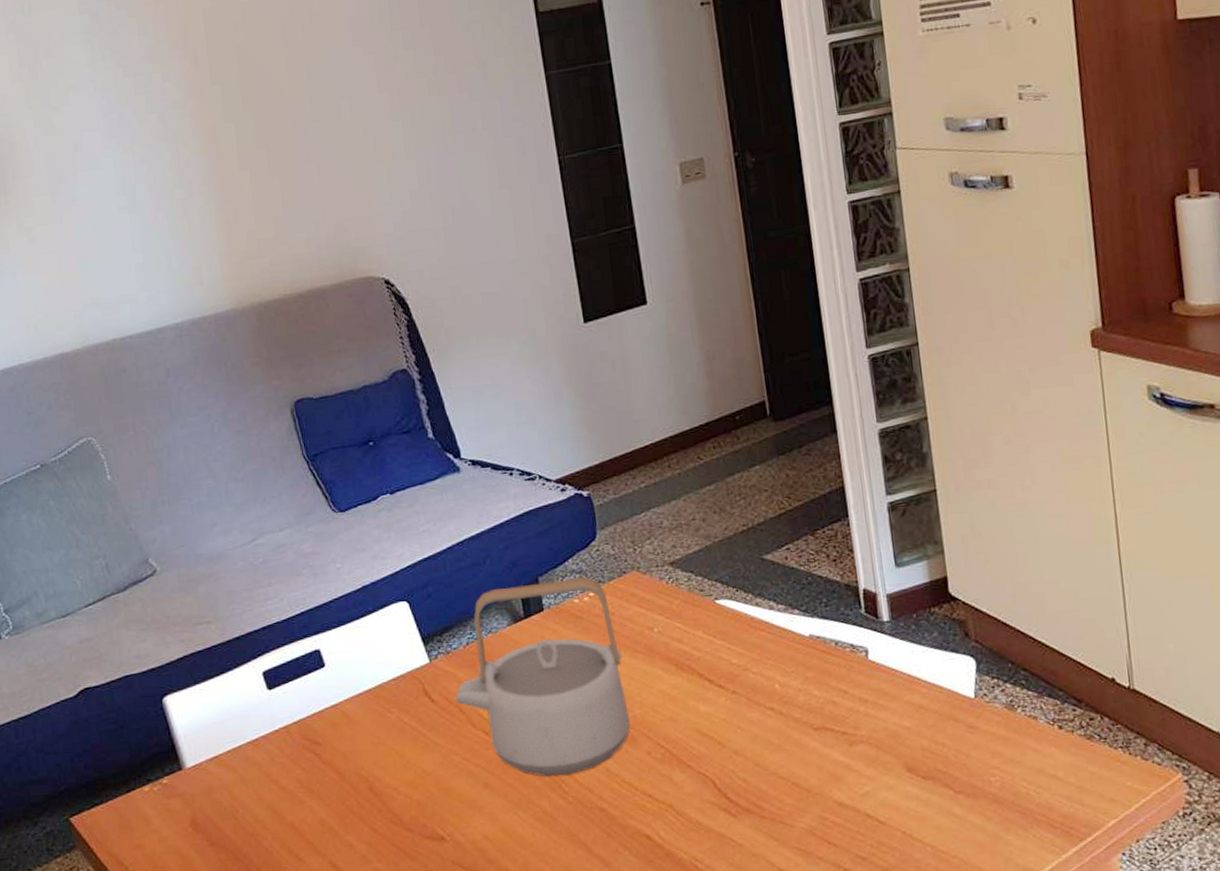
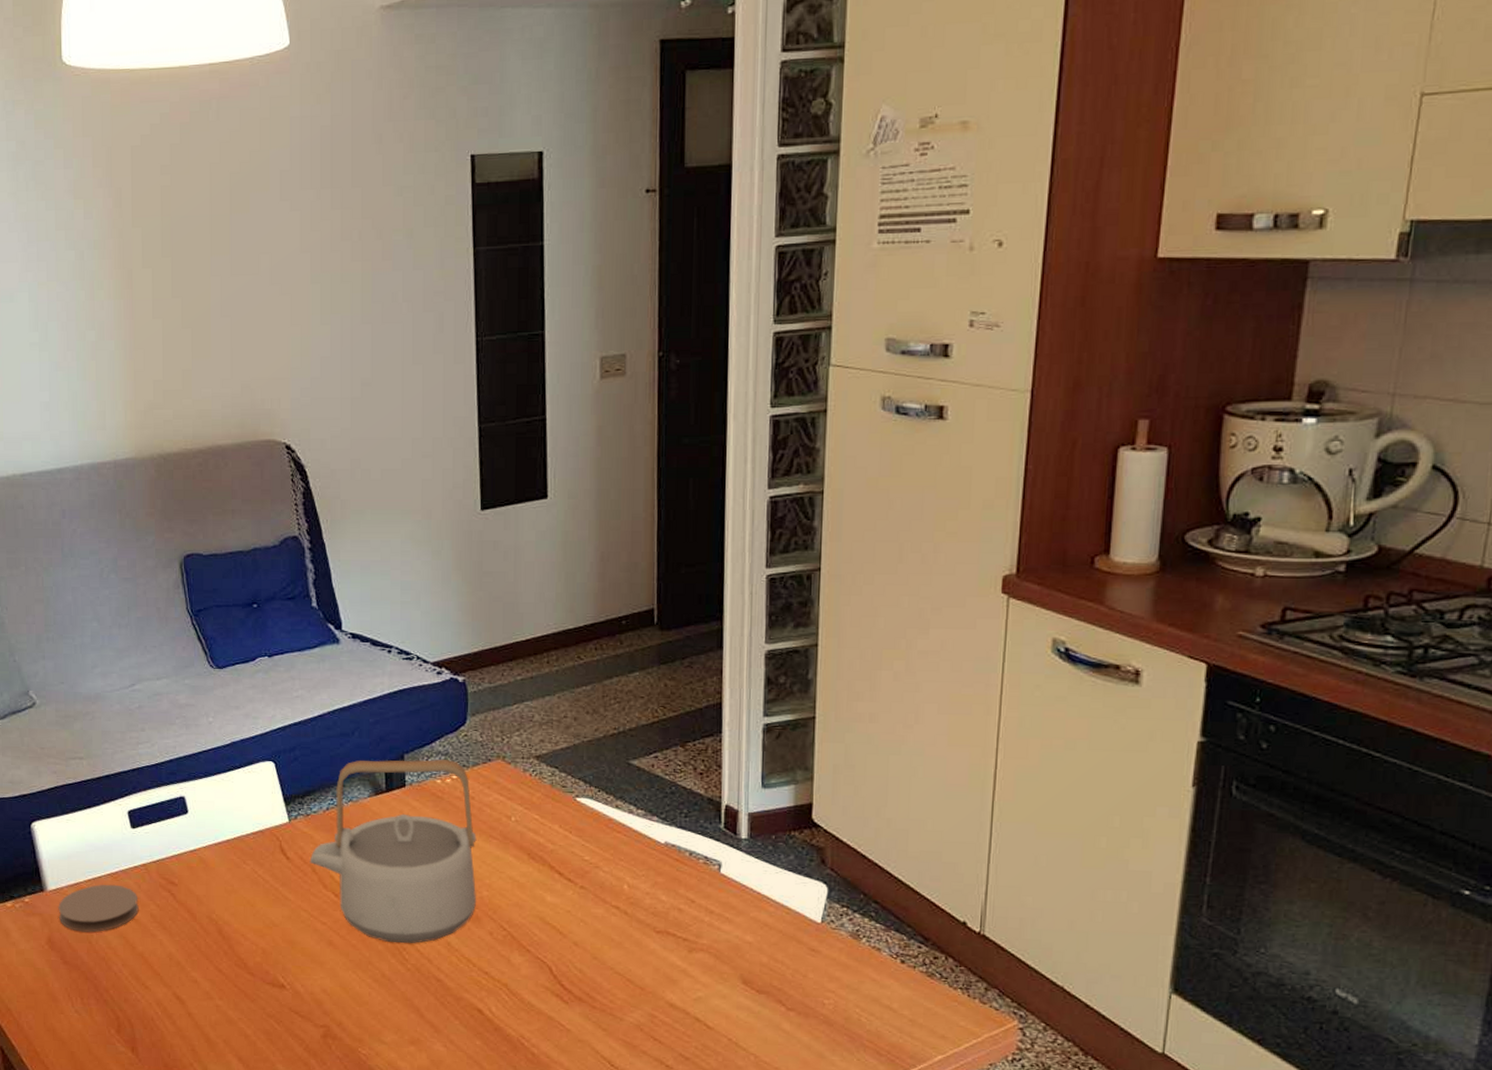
coaster: none [198,752,284,809] -> present [58,884,139,932]

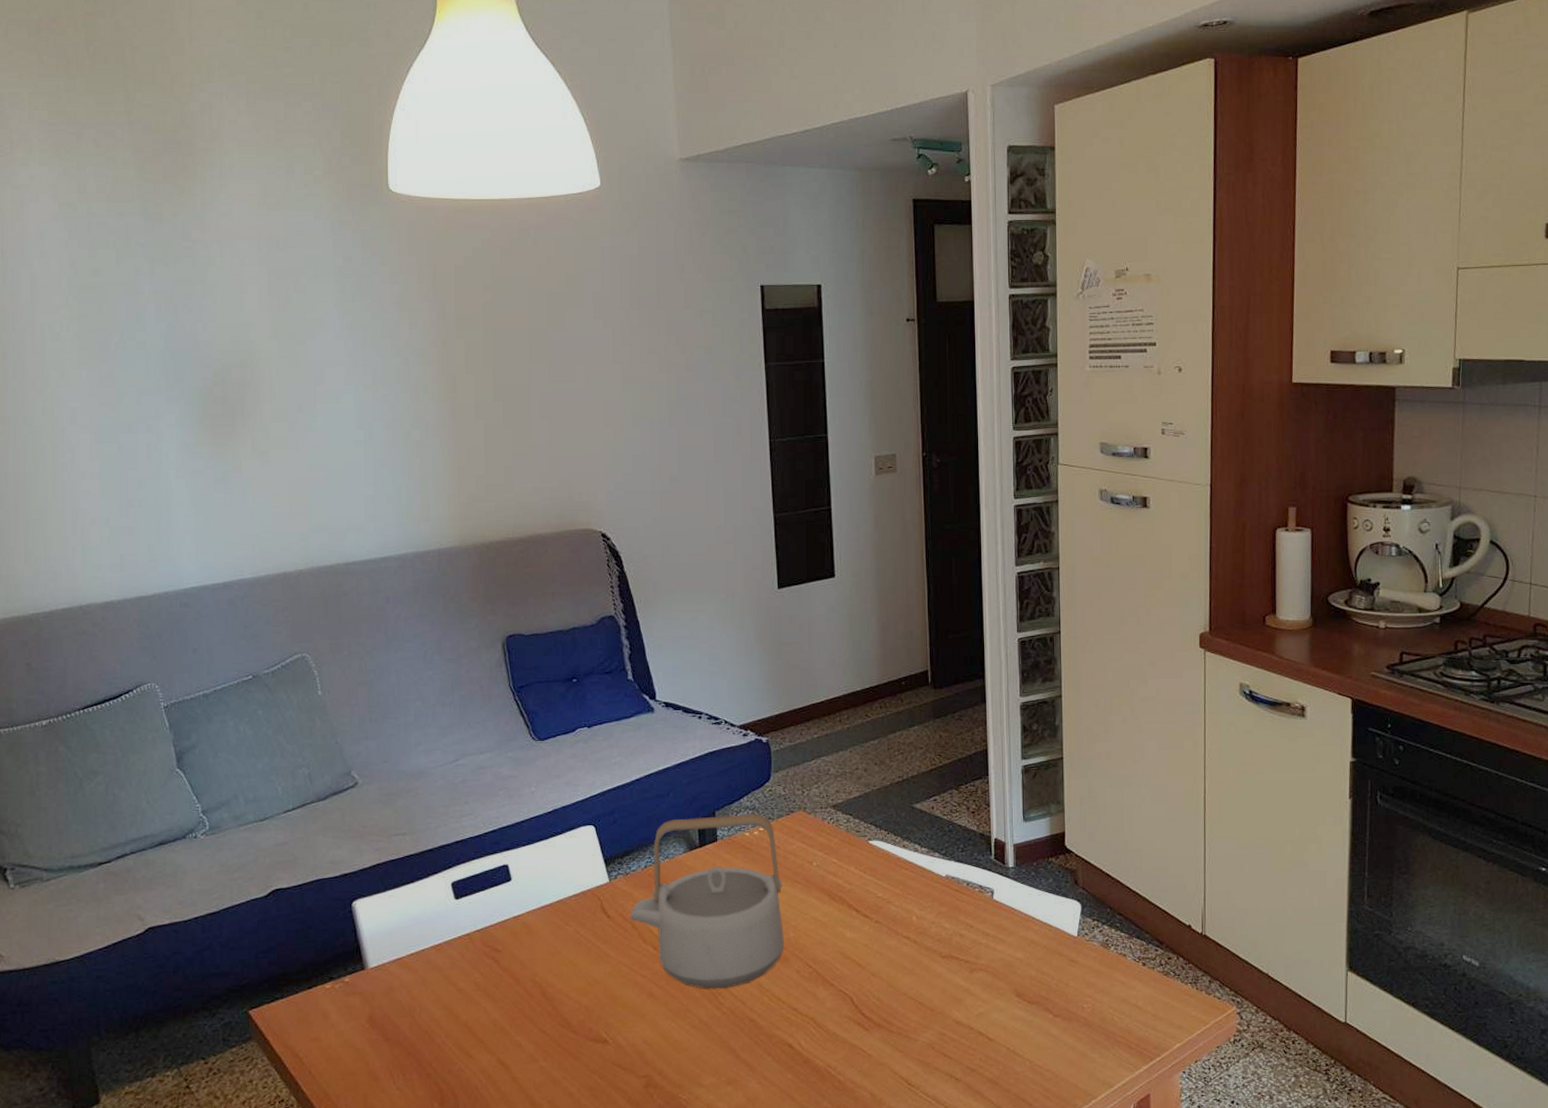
coaster: present [58,884,139,932] -> none [380,956,462,1007]

